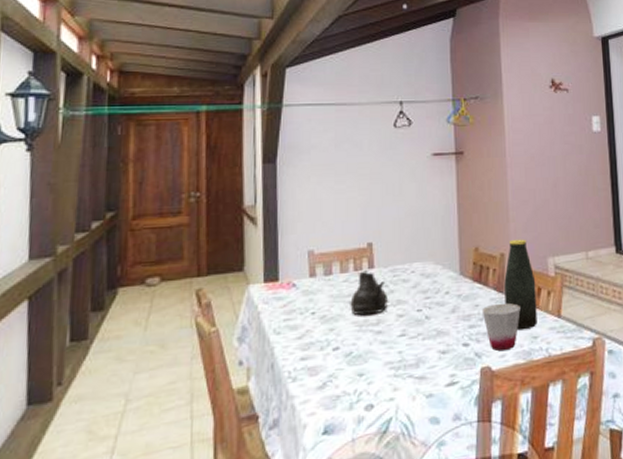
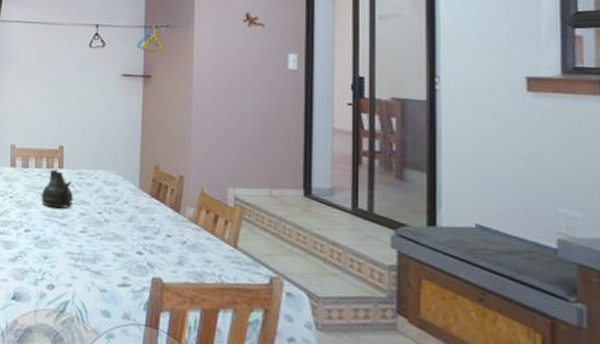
cup: present [482,302,521,351] -> none [157,221,196,267]
bottle: present [504,239,537,329] -> none [181,164,213,252]

